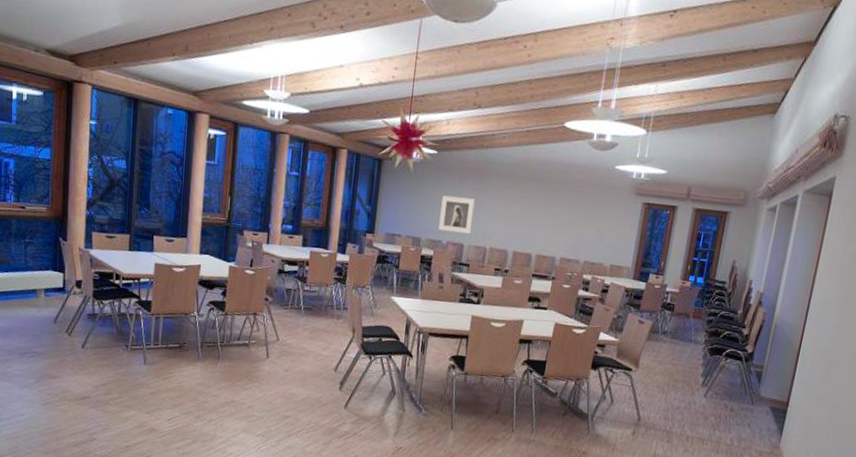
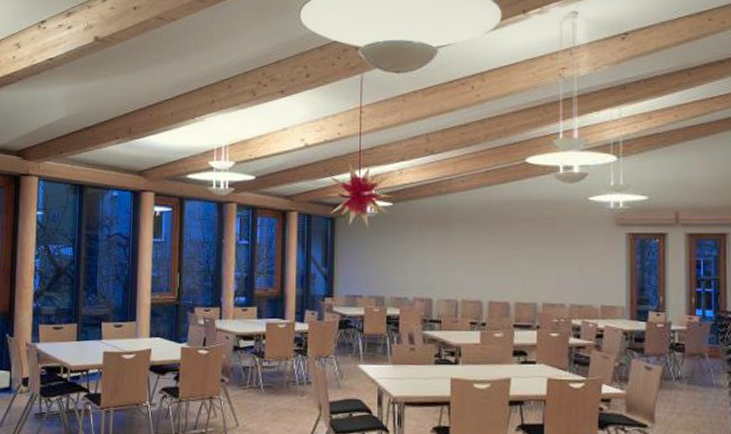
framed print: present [438,195,475,234] -> none [403,248,439,287]

